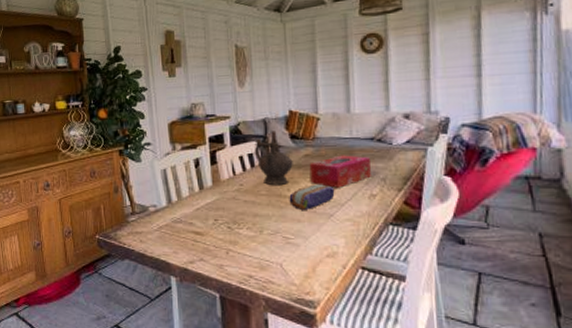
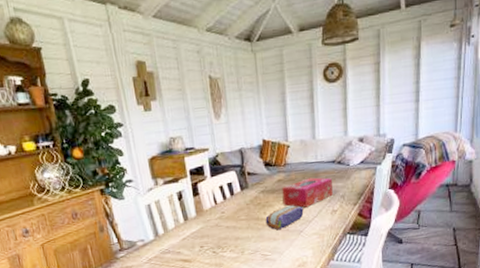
ceremonial vessel: present [255,131,293,186] -> none [233,160,268,211]

